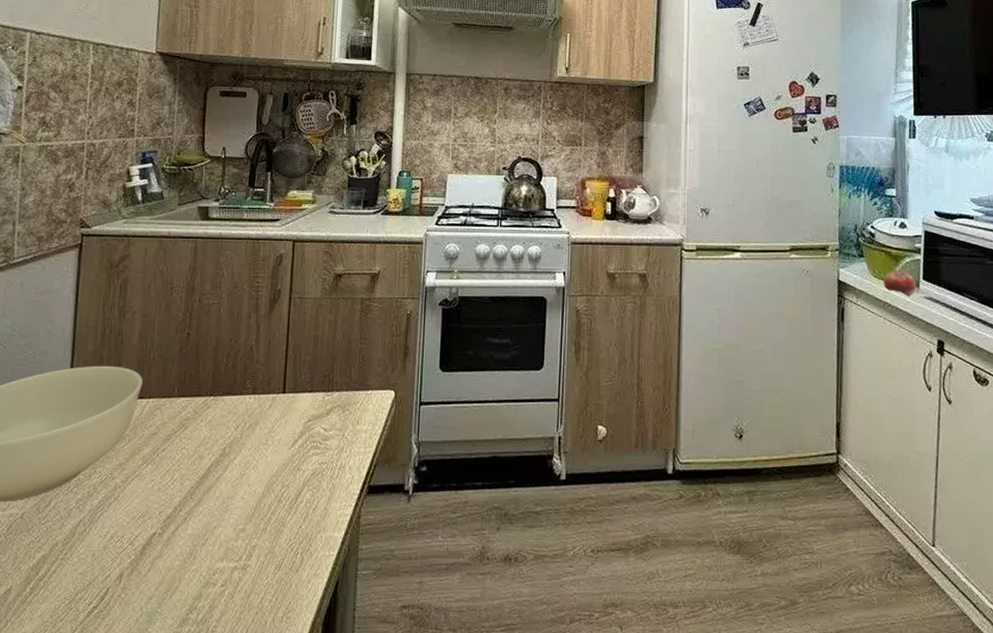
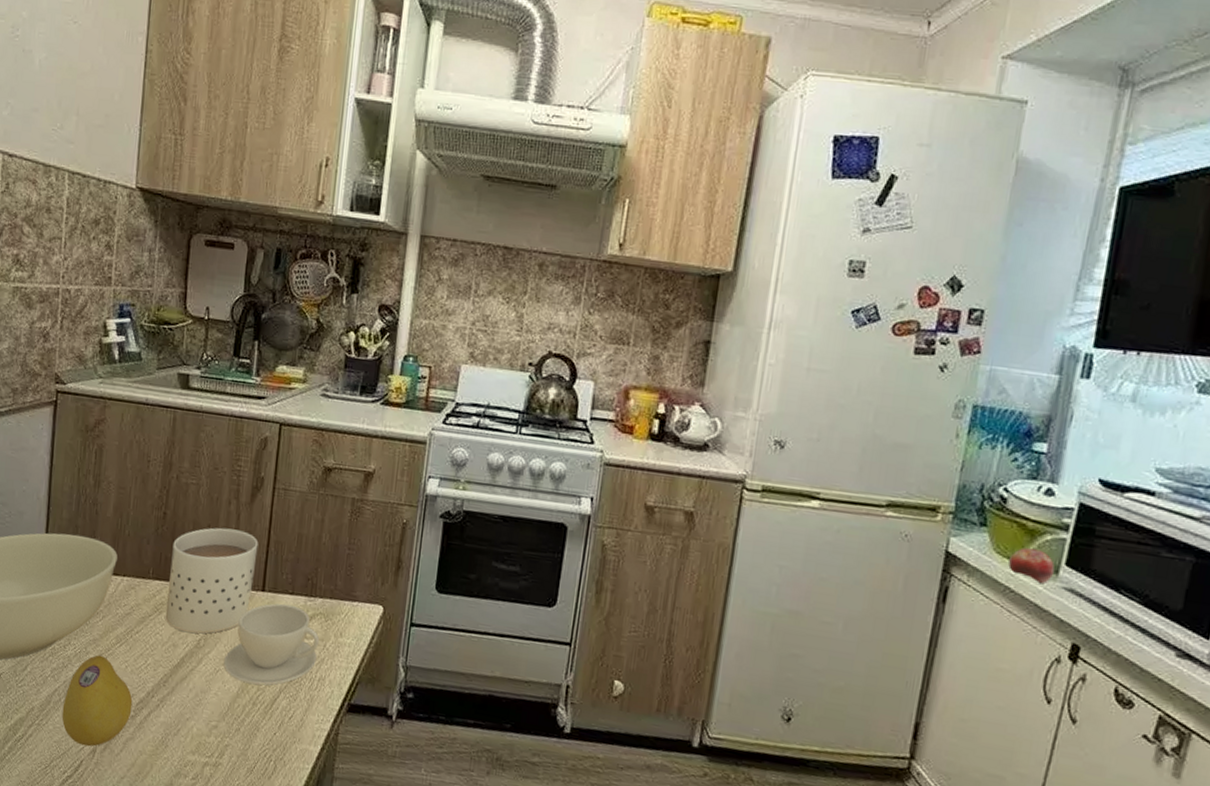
fruit: none [87,478,160,573] -> present [62,655,133,747]
mug: none [190,340,278,443] -> present [165,527,259,634]
teacup: none [249,402,339,483] -> present [224,603,320,686]

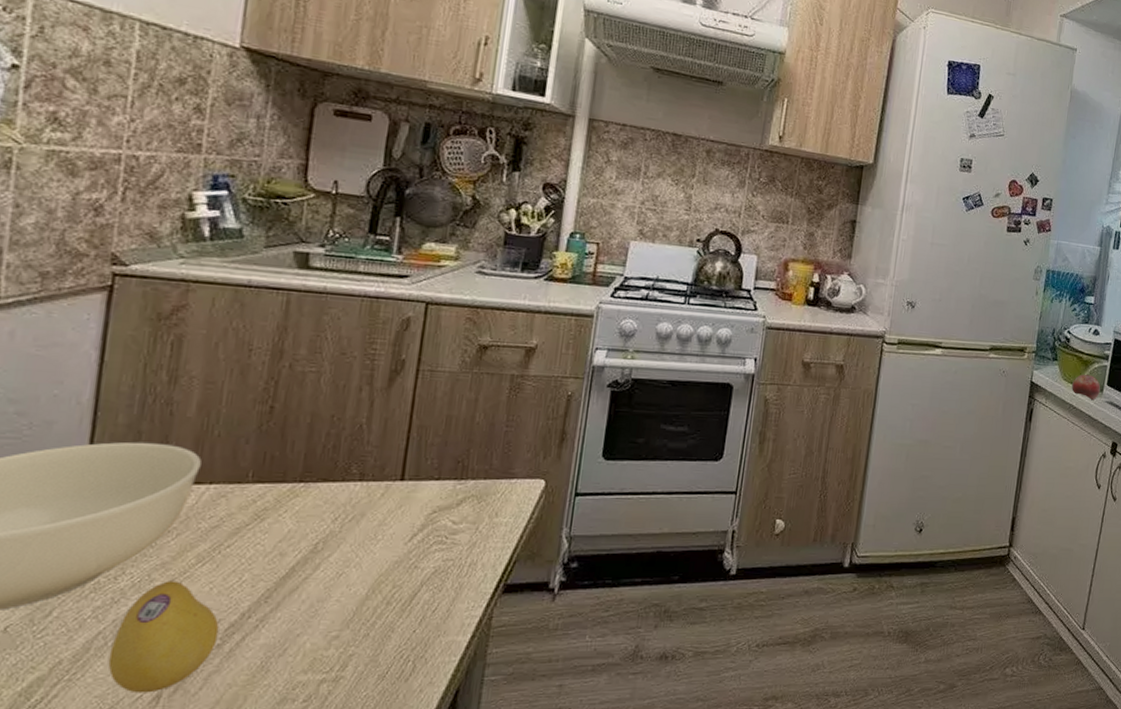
mug: present [165,527,259,634] -> none [269,417,397,538]
teacup: present [224,603,320,686] -> none [349,491,471,583]

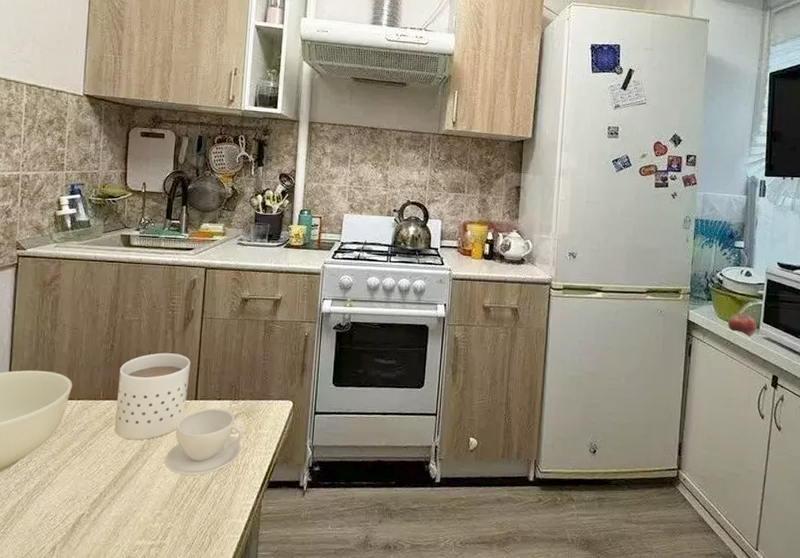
fruit: present [108,581,220,693] -> none [25,467,88,546]
mug: none [269,417,397,538] -> present [114,353,191,440]
teacup: none [349,491,471,583] -> present [165,408,243,476]

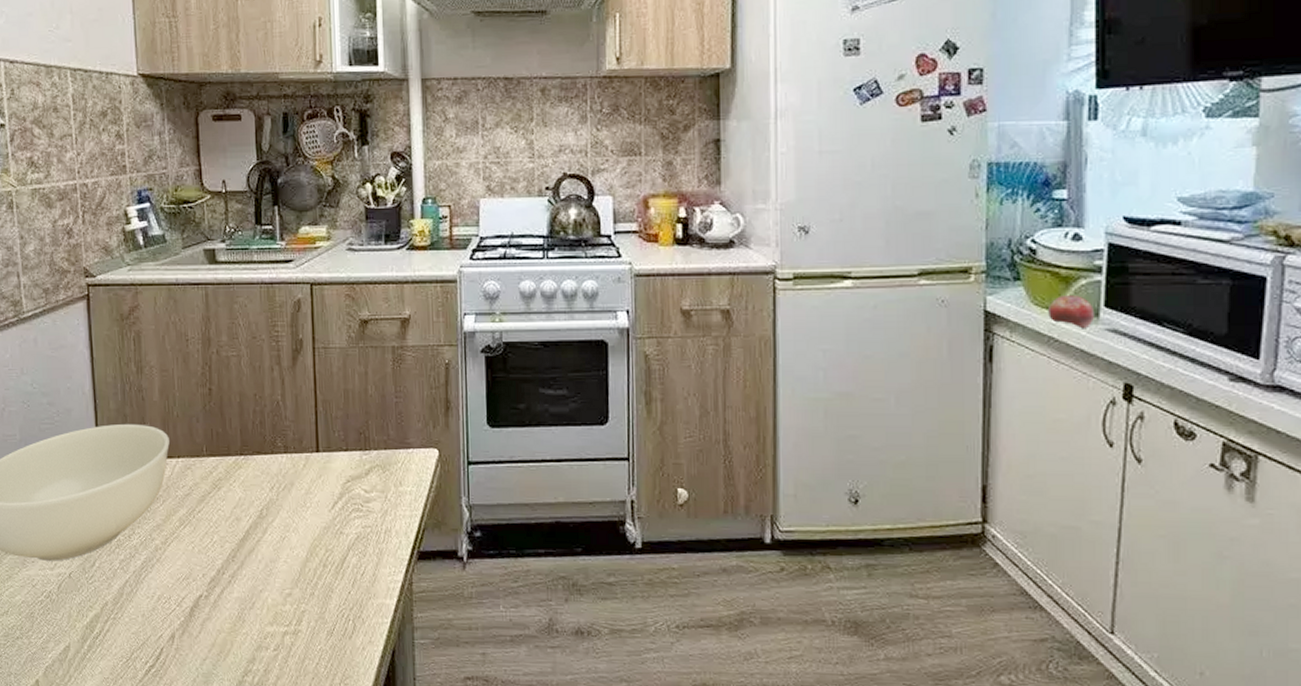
mug: present [114,353,191,440] -> none [222,395,307,505]
teacup: present [165,408,243,476] -> none [289,461,381,547]

